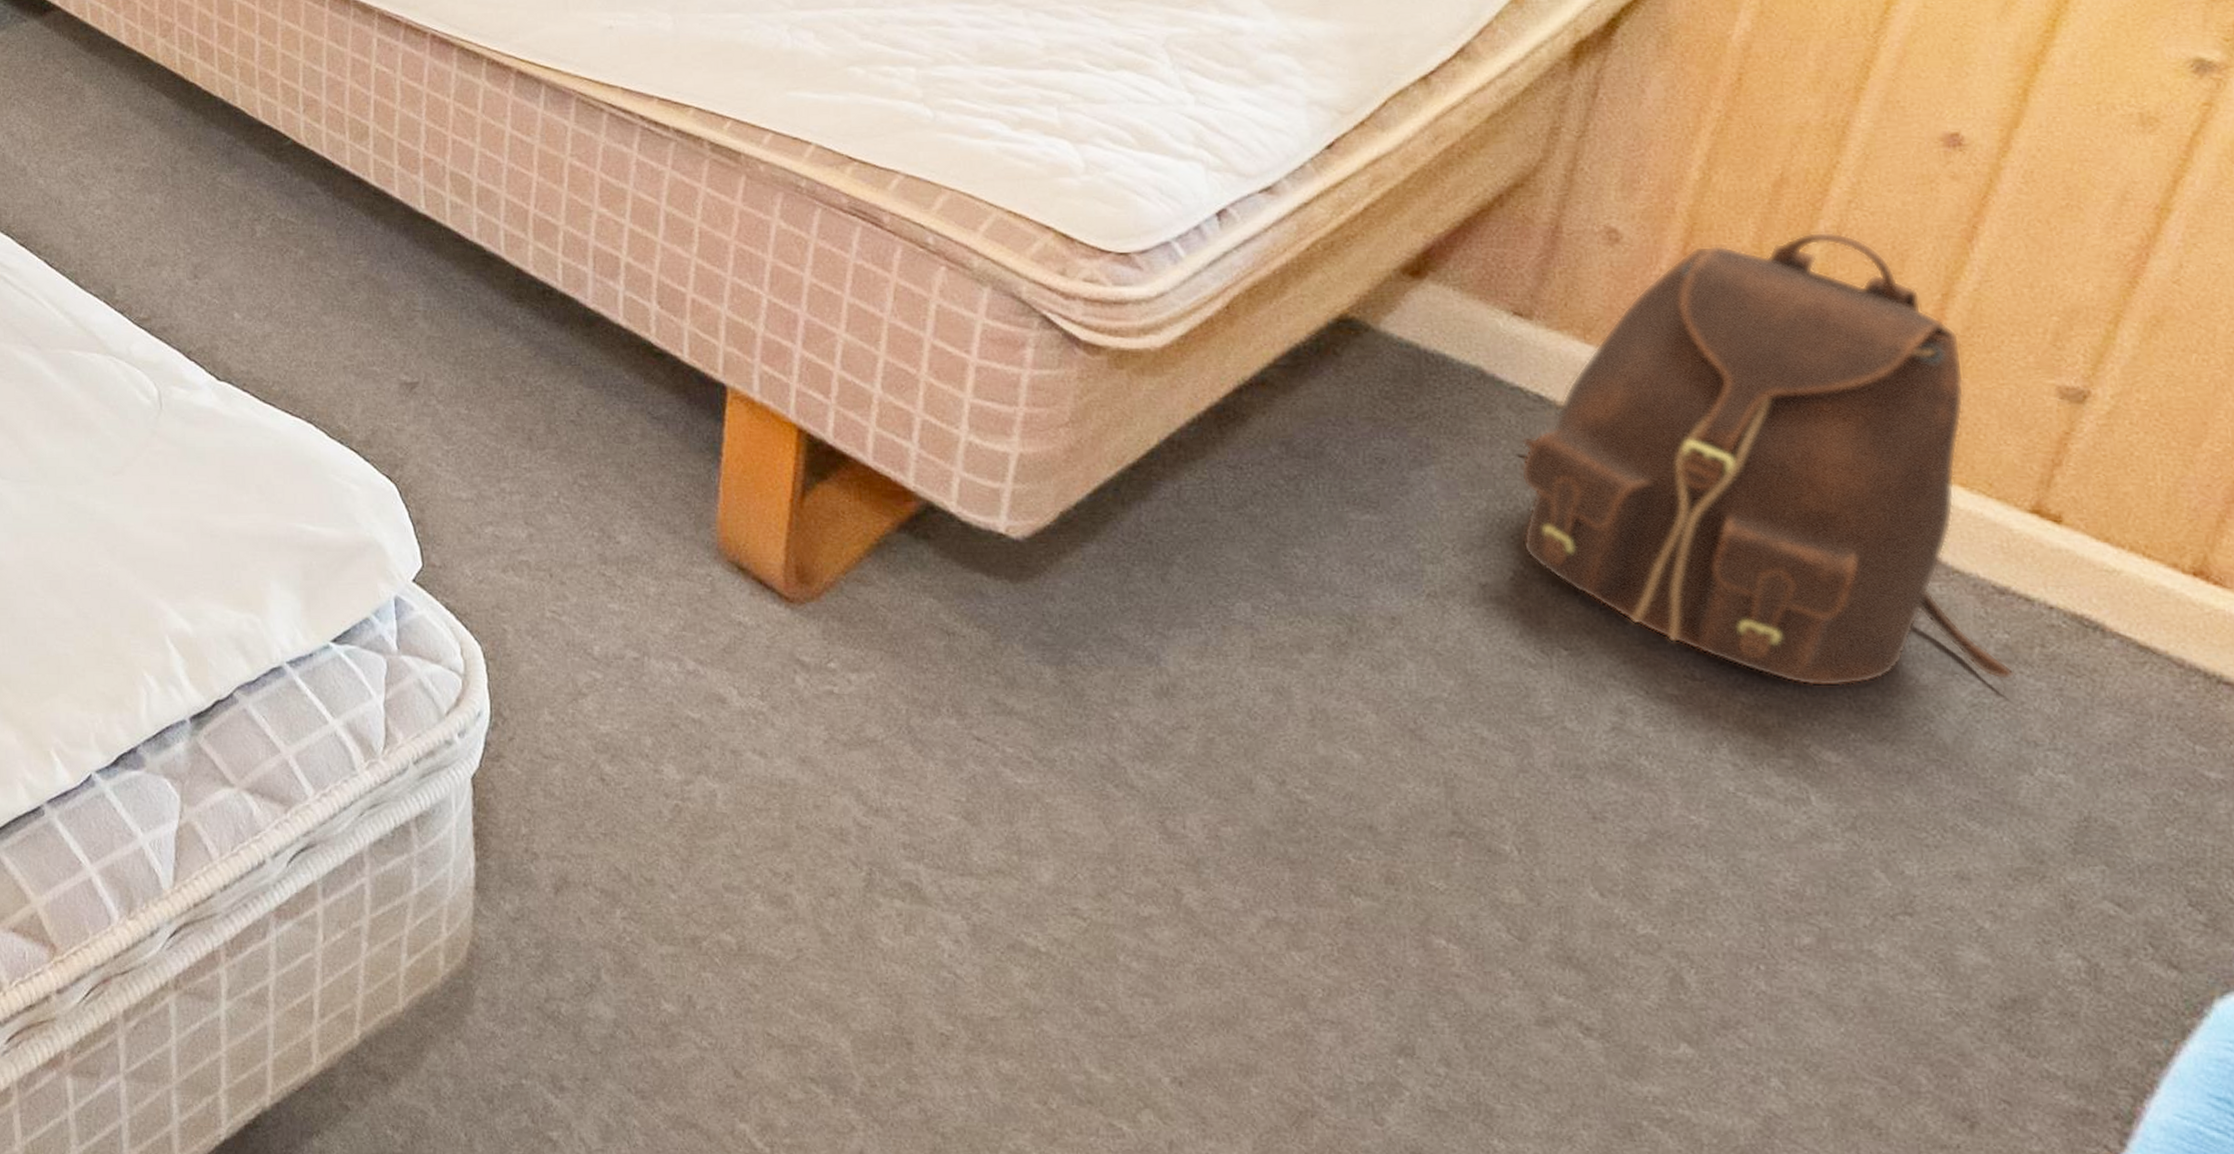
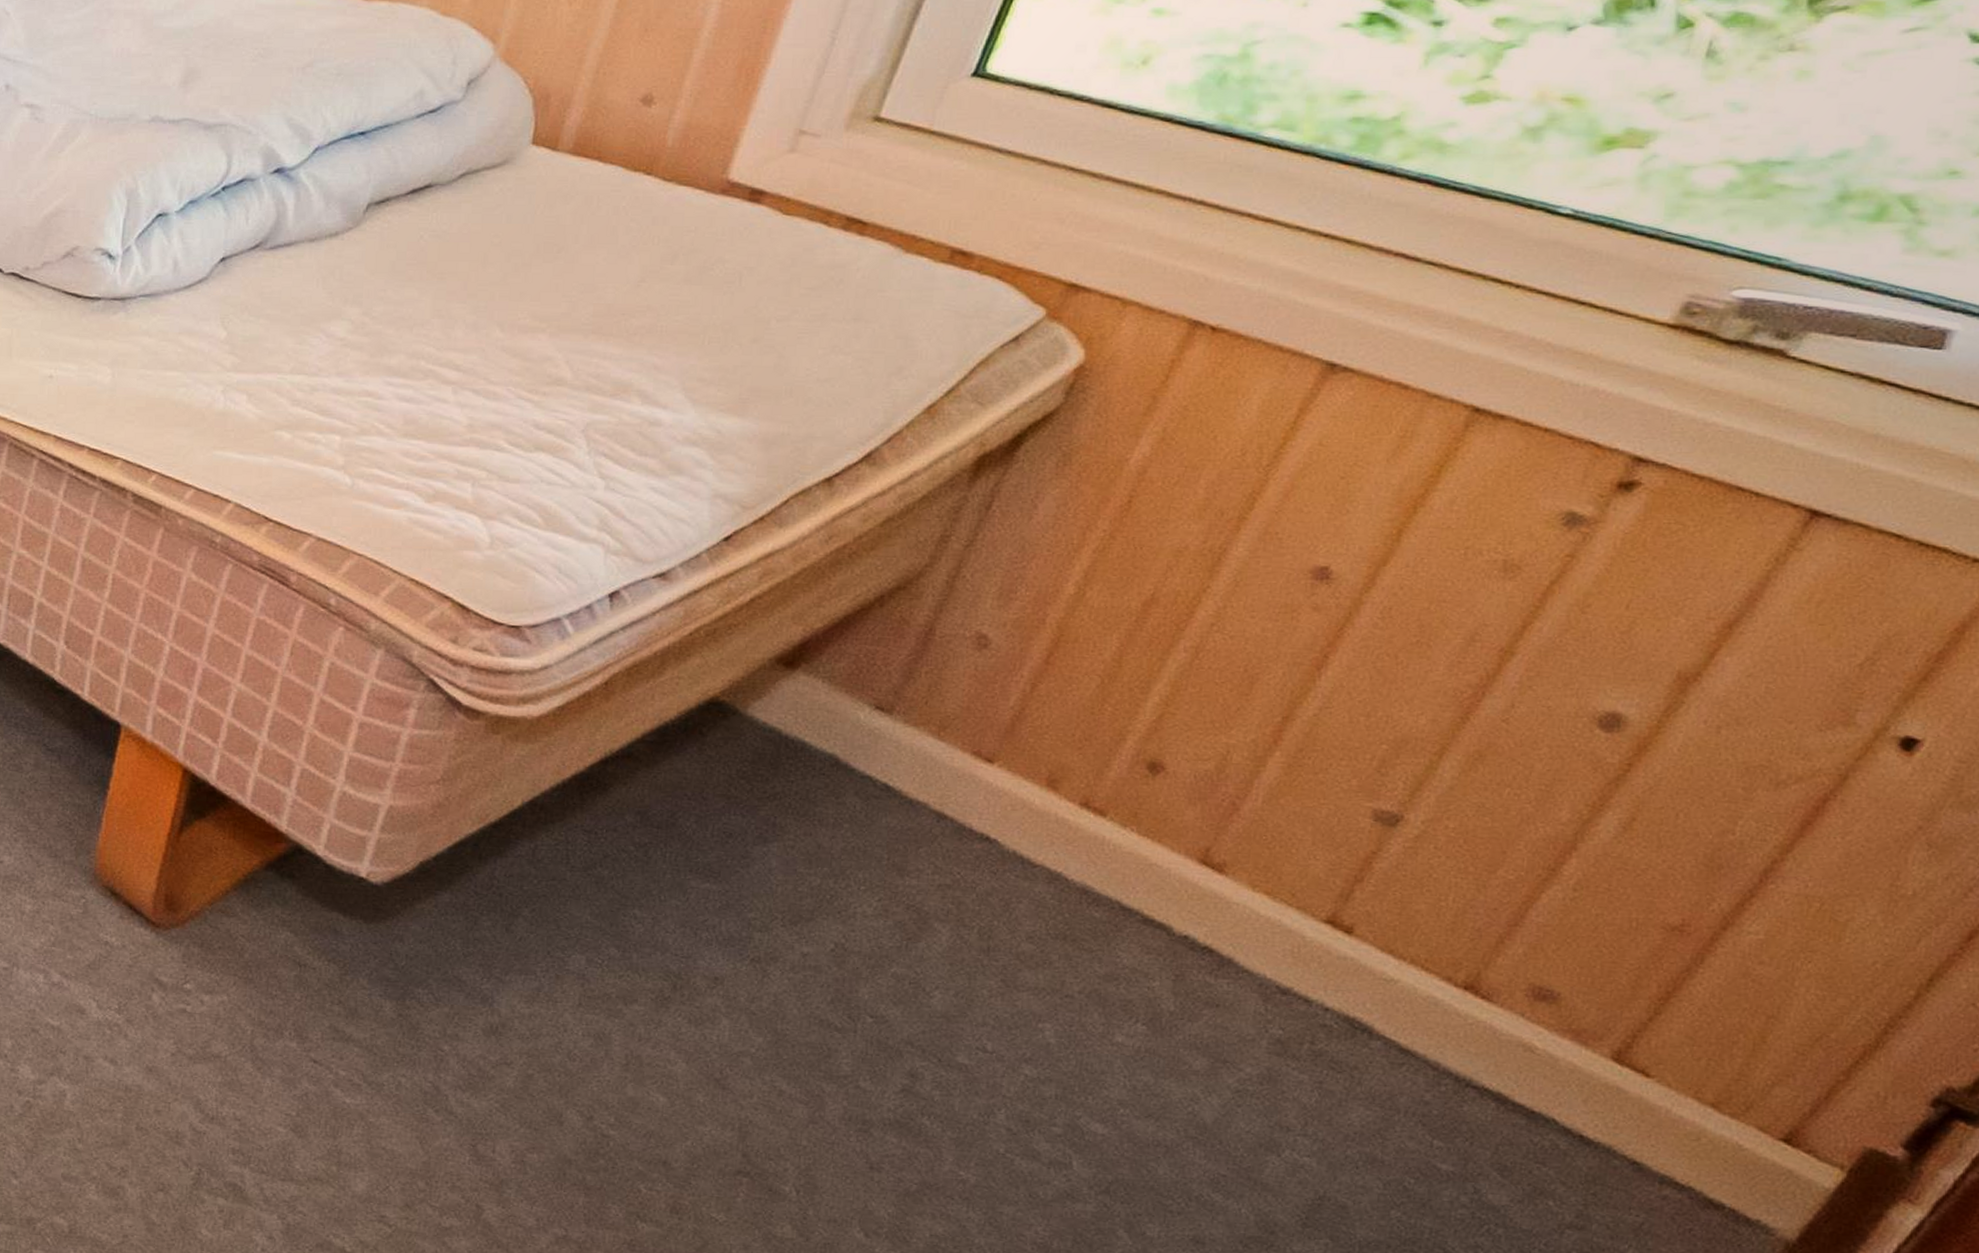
backpack: present [1520,231,2015,687] -> none [847,650,1291,1072]

